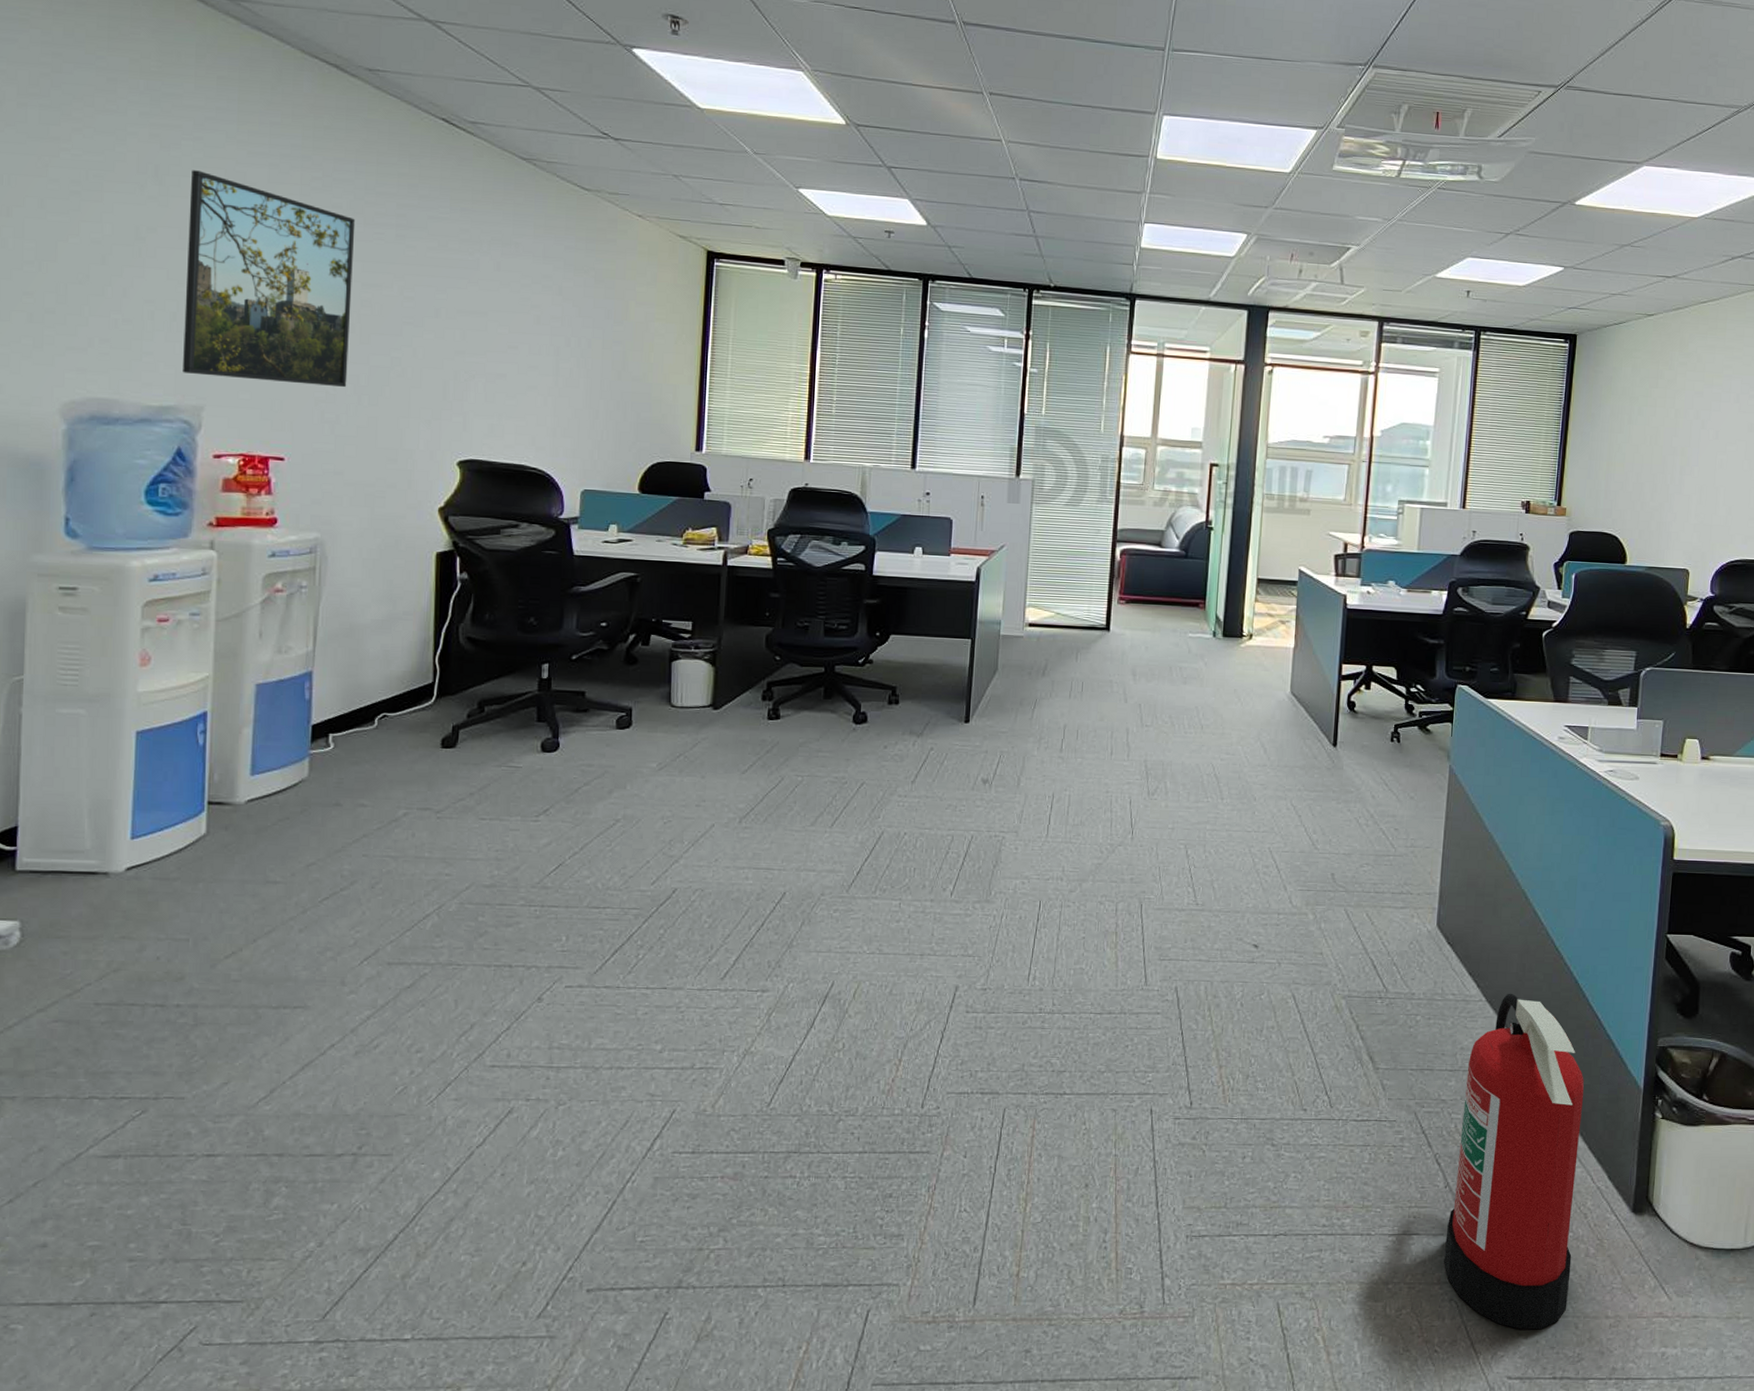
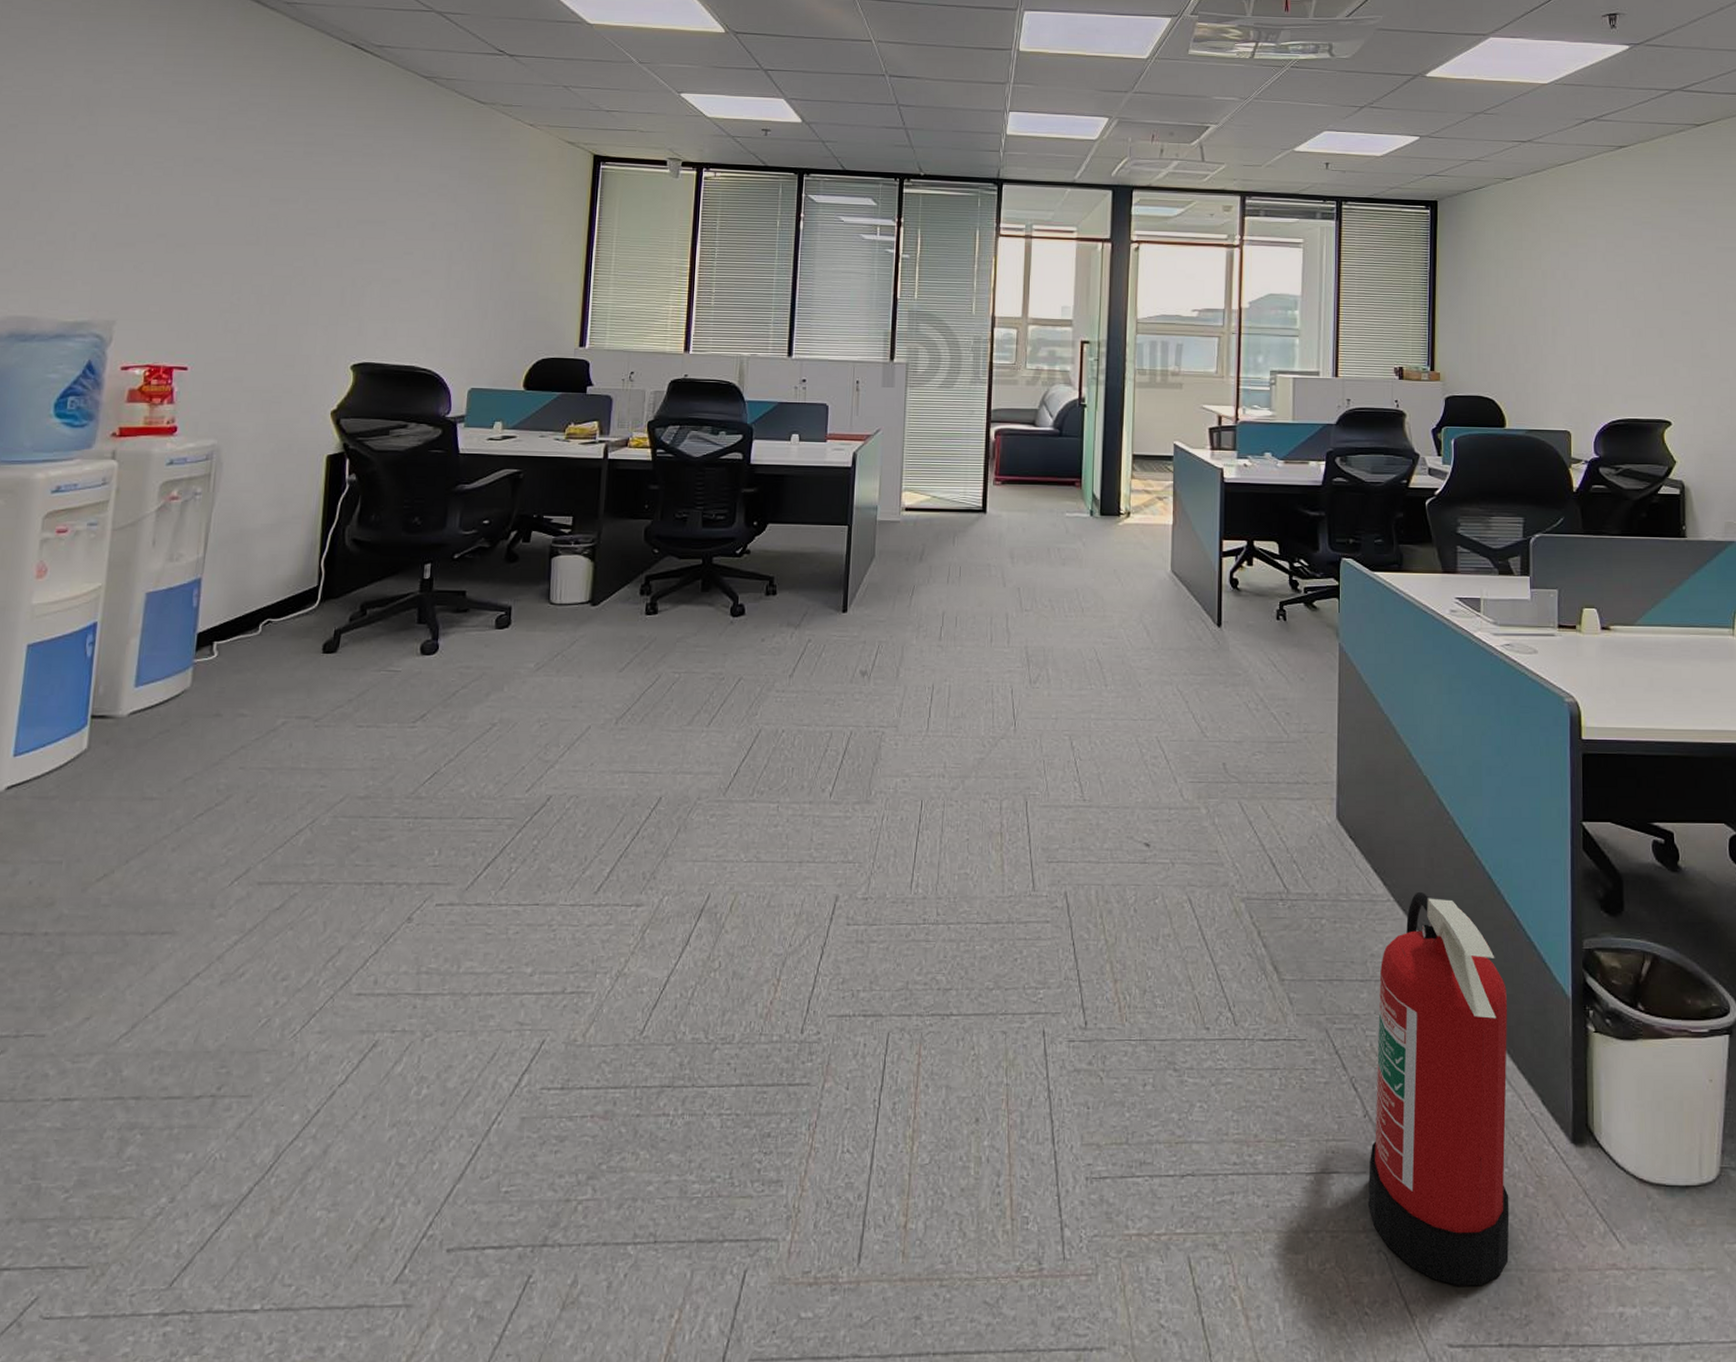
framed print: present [183,170,356,388] -> none [98,101,268,298]

